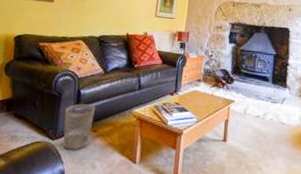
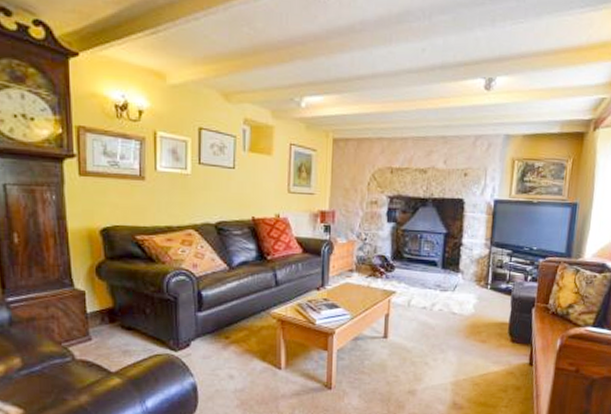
wastebasket: present [63,103,95,150] -> none [186,308,223,361]

